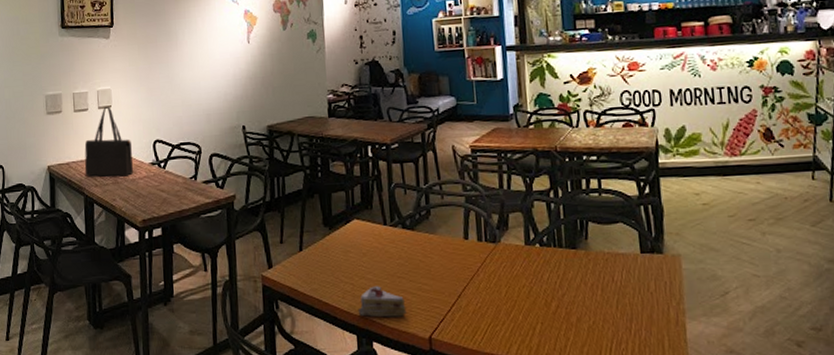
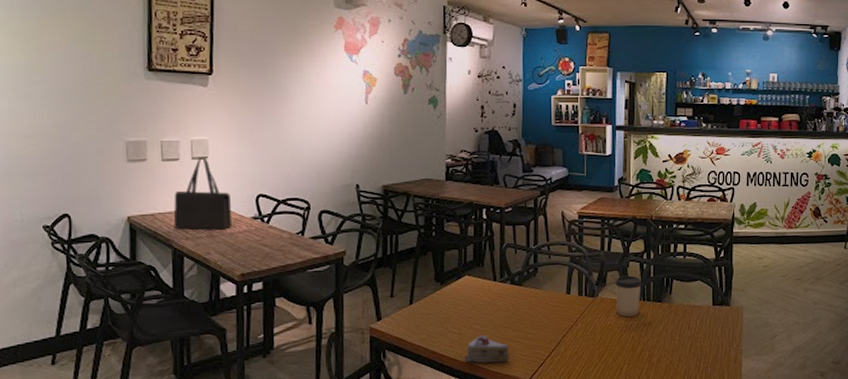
cup: none [518,217,551,267] -> present [615,275,642,318]

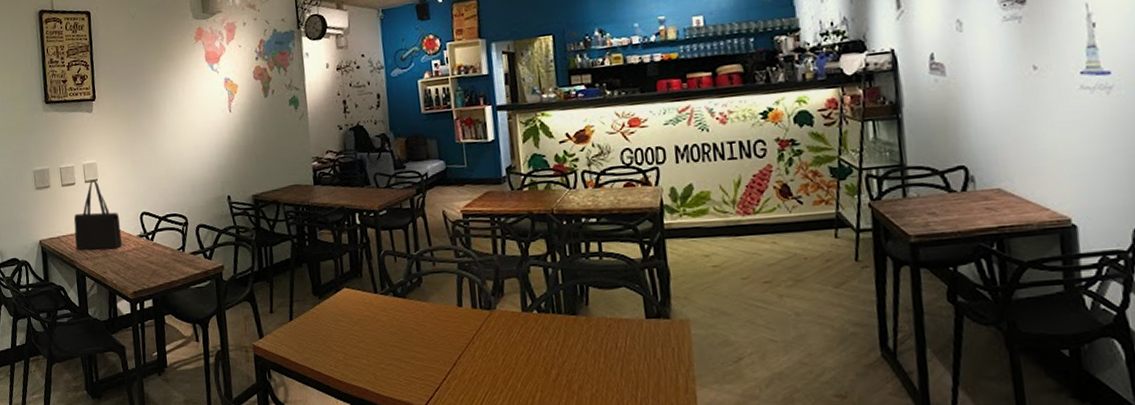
cake: present [464,335,510,363] -> none [351,355,401,386]
cup: present [615,275,642,318] -> none [514,283,549,334]

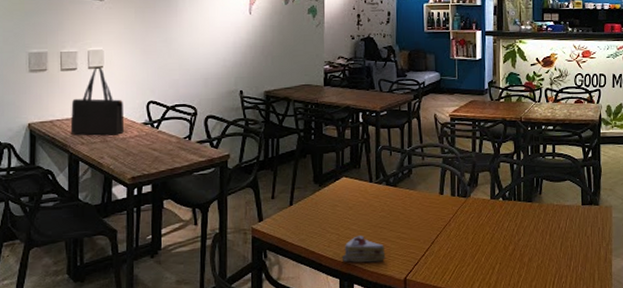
cake: none [351,355,401,386] -> present [341,235,386,263]

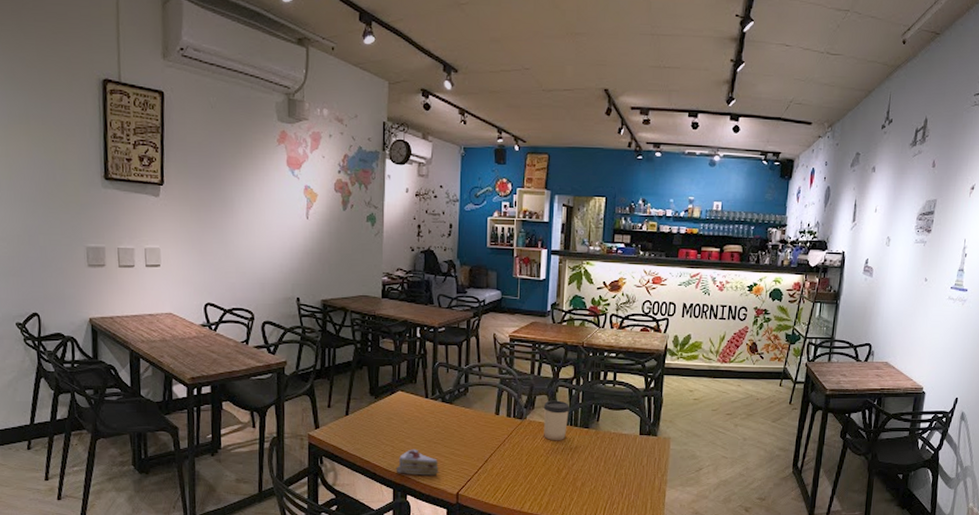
tote bag: present [70,66,124,136] -> none [130,264,182,335]
cup: none [486,176,513,218] -> present [543,400,570,441]

